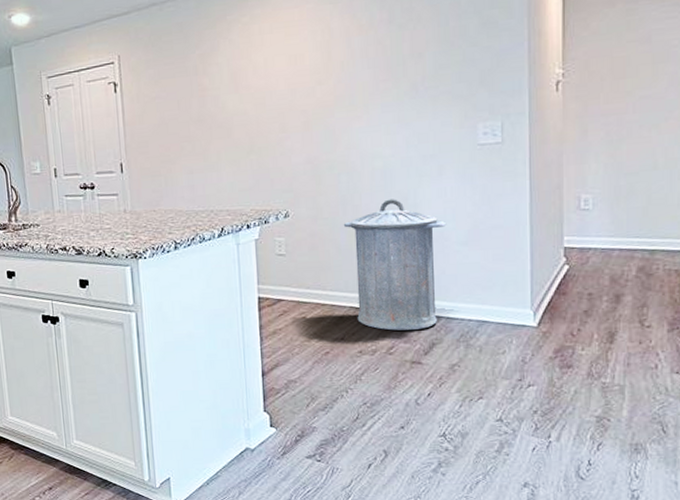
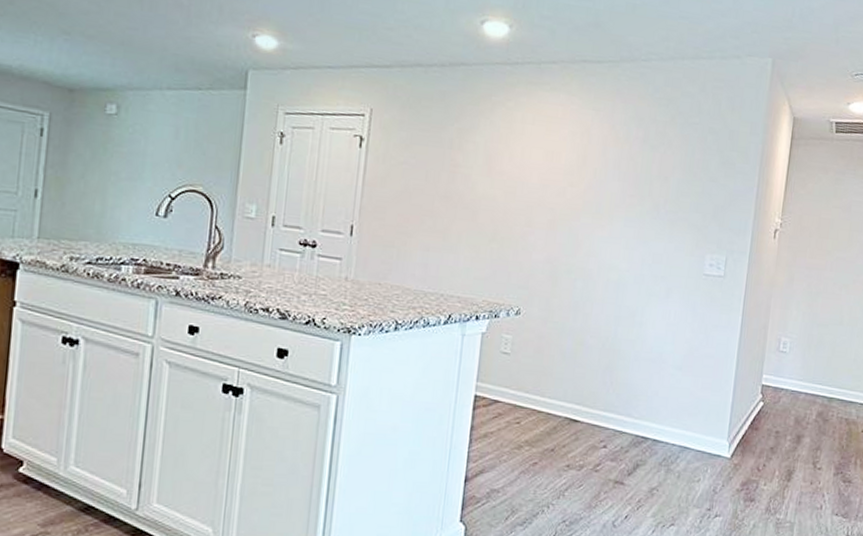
trash can: present [343,199,447,331] -> none [570,313,666,449]

